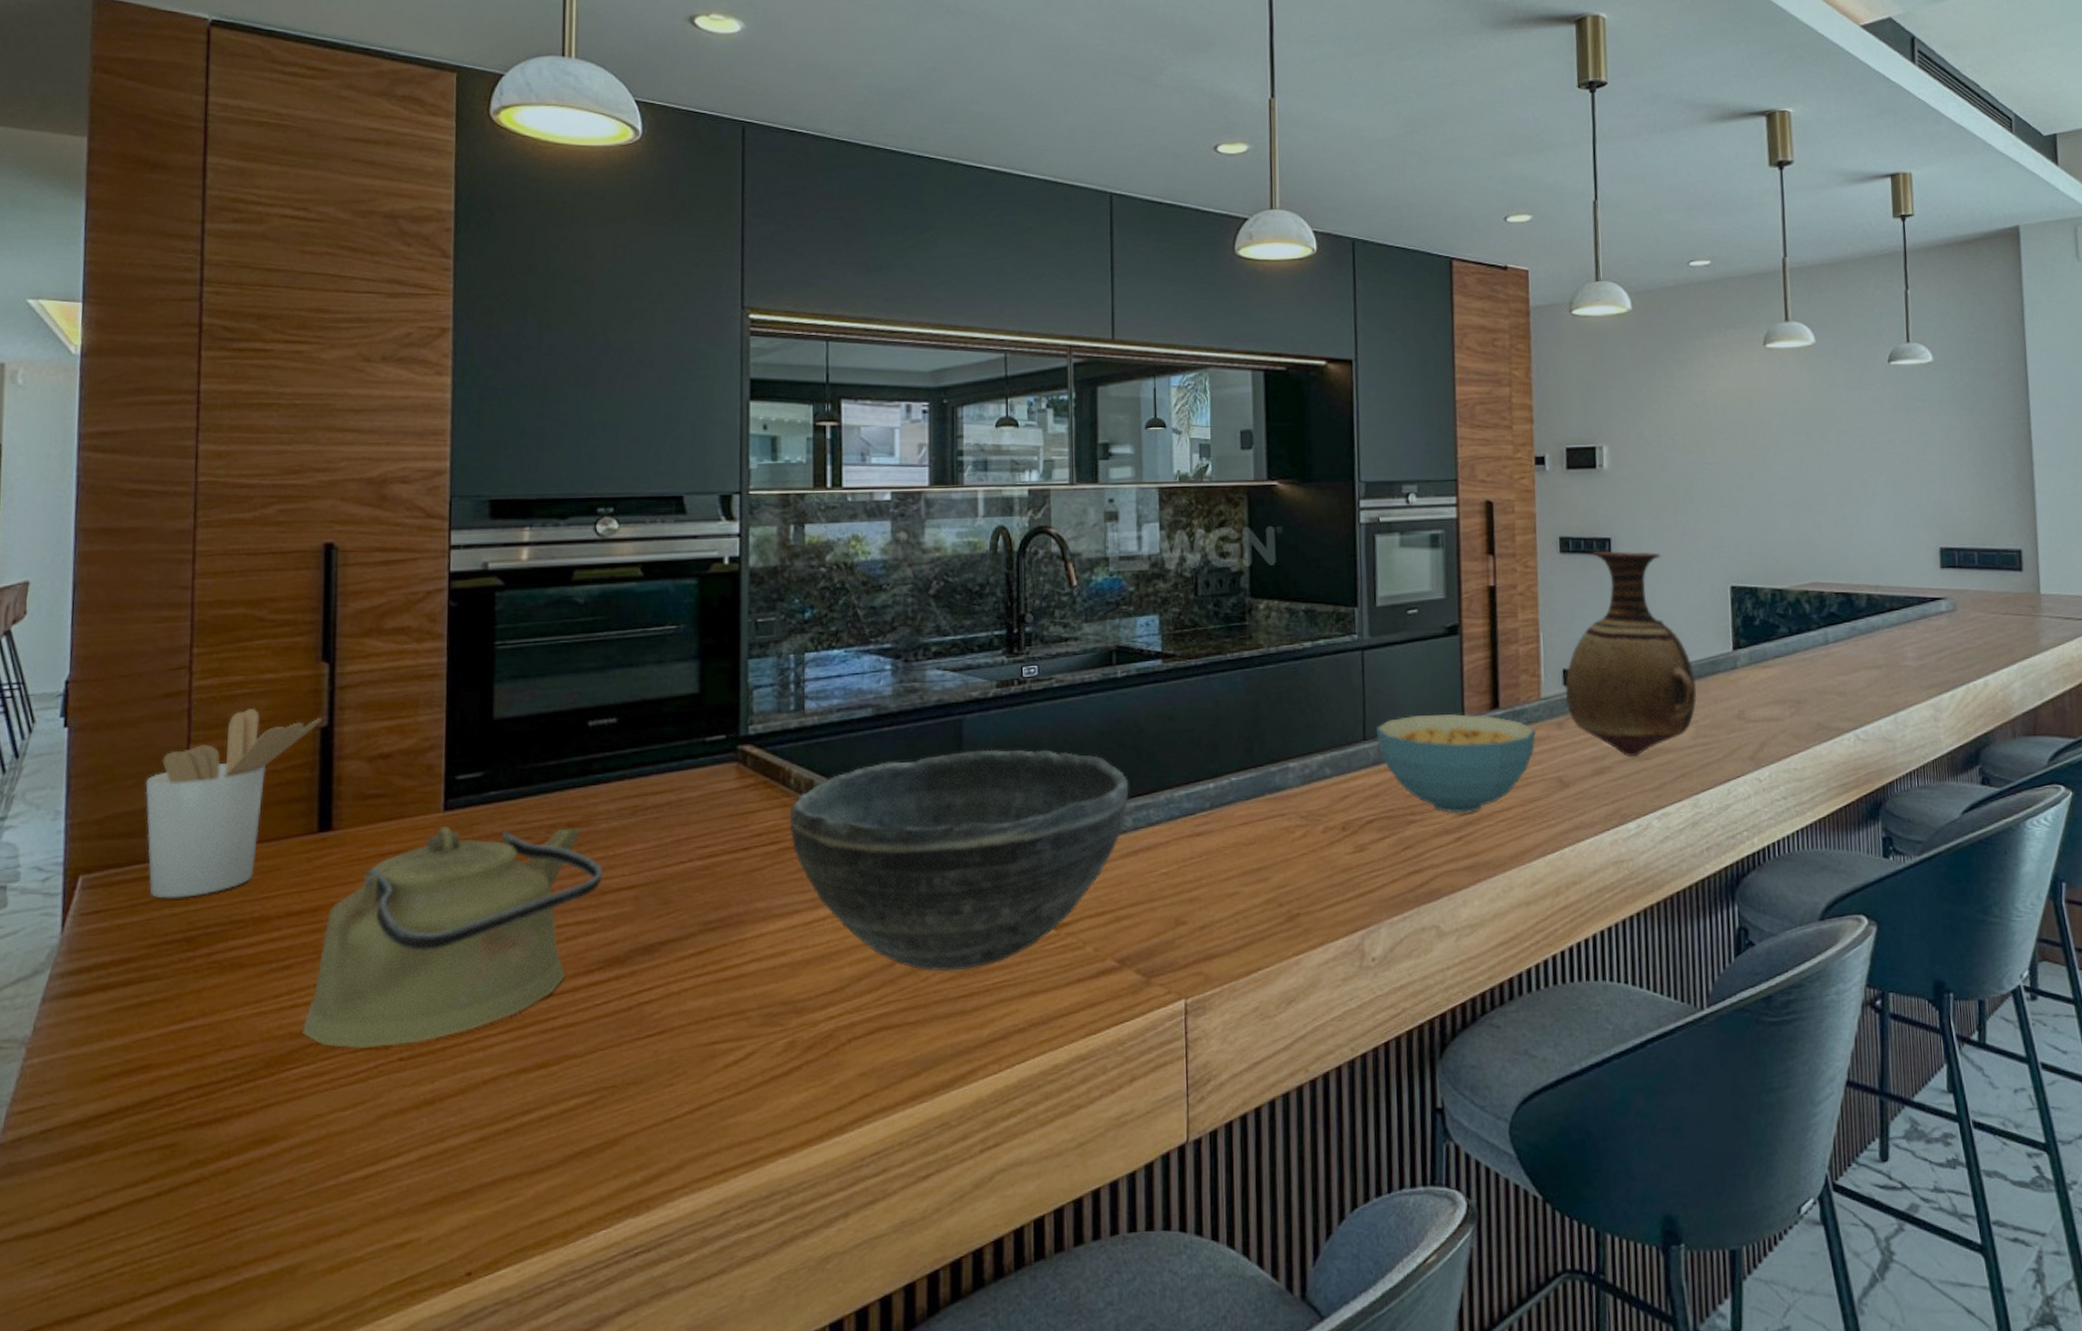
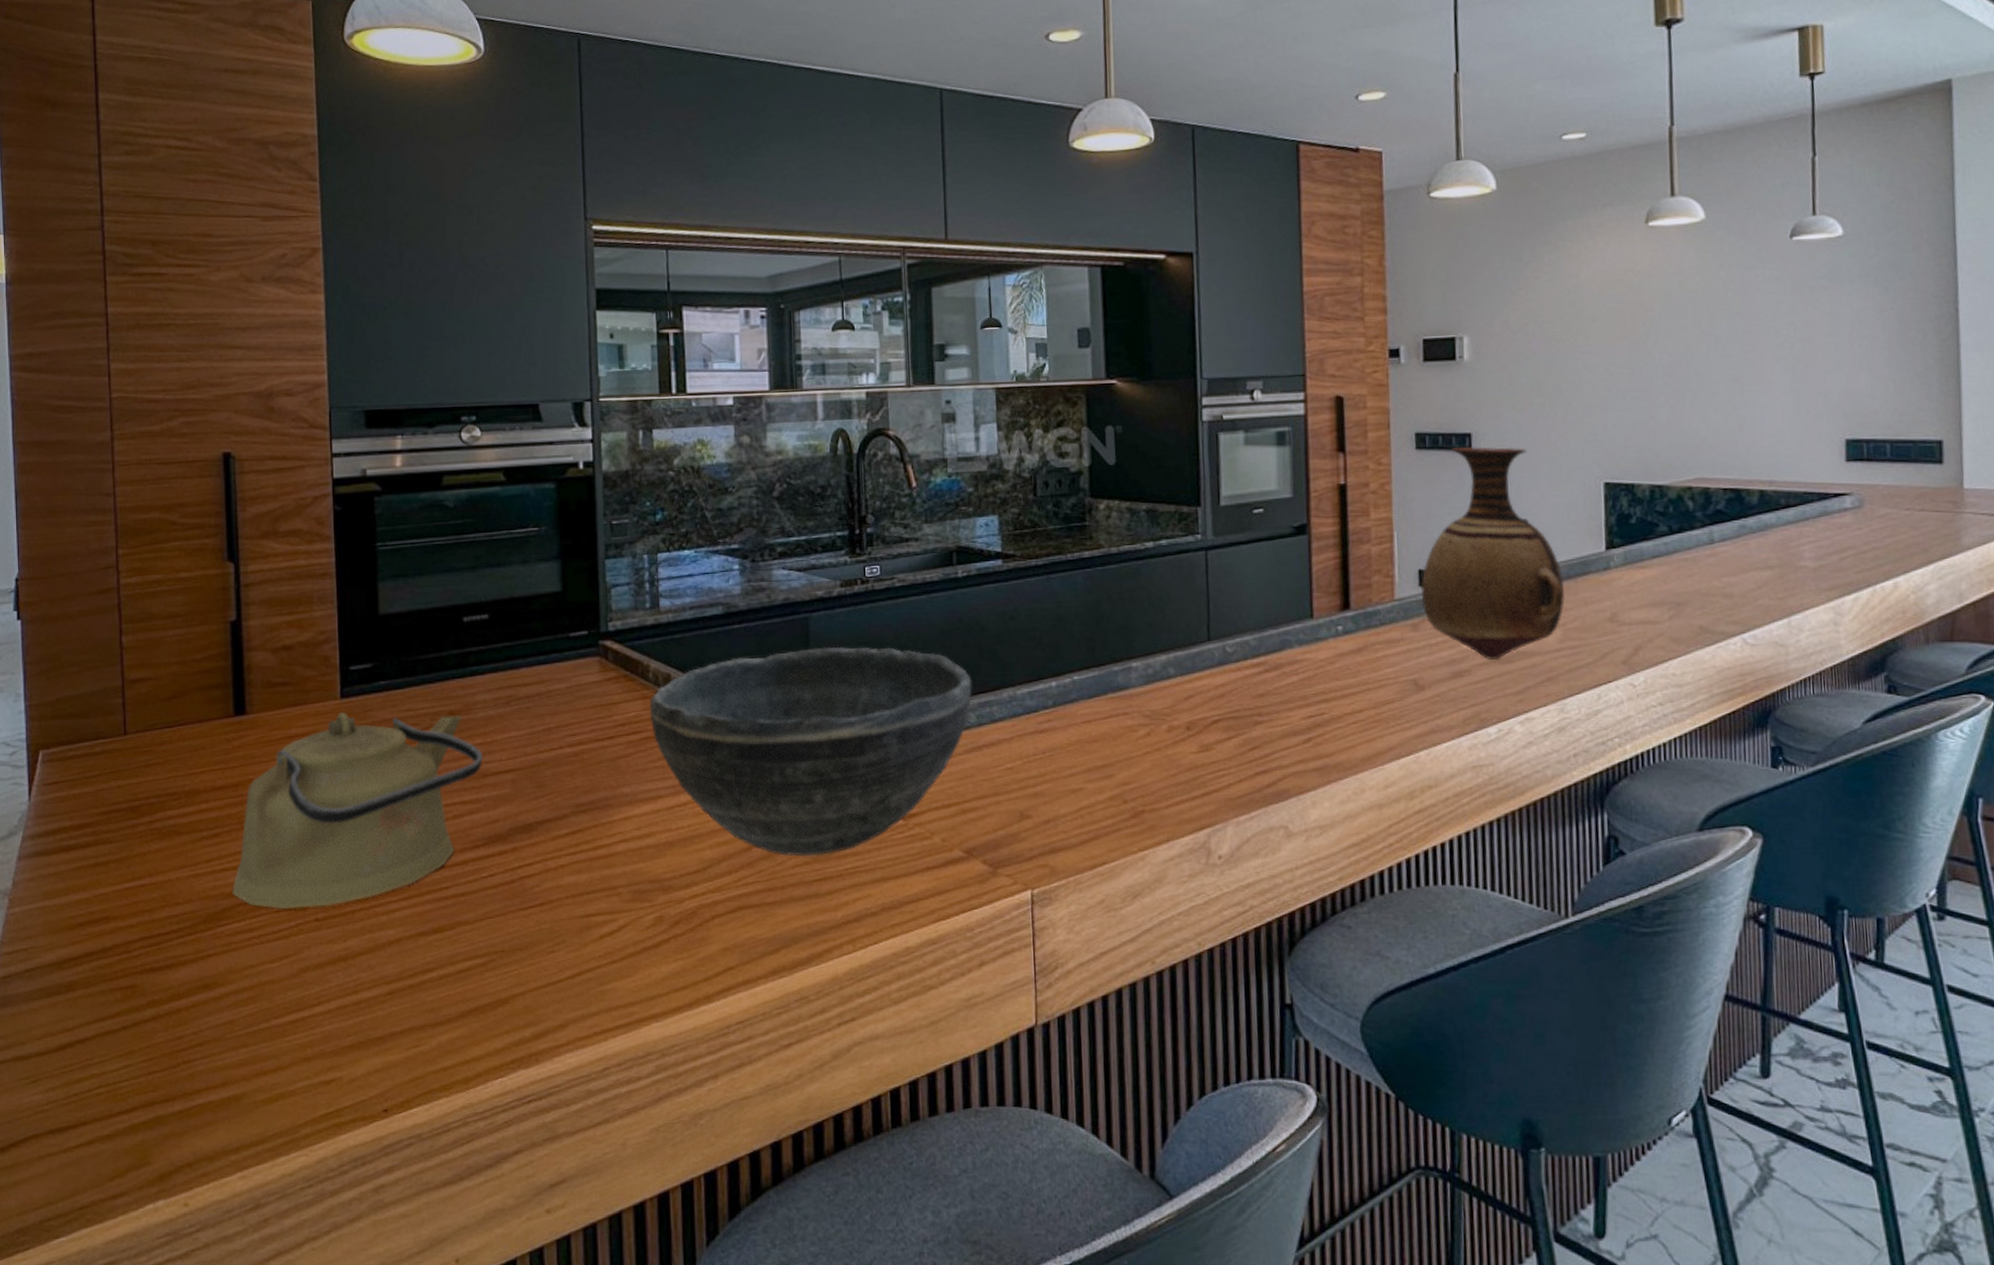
utensil holder: present [145,707,323,899] -> none [87,603,232,772]
cereal bowl: present [1375,714,1536,814] -> none [1220,615,1389,715]

